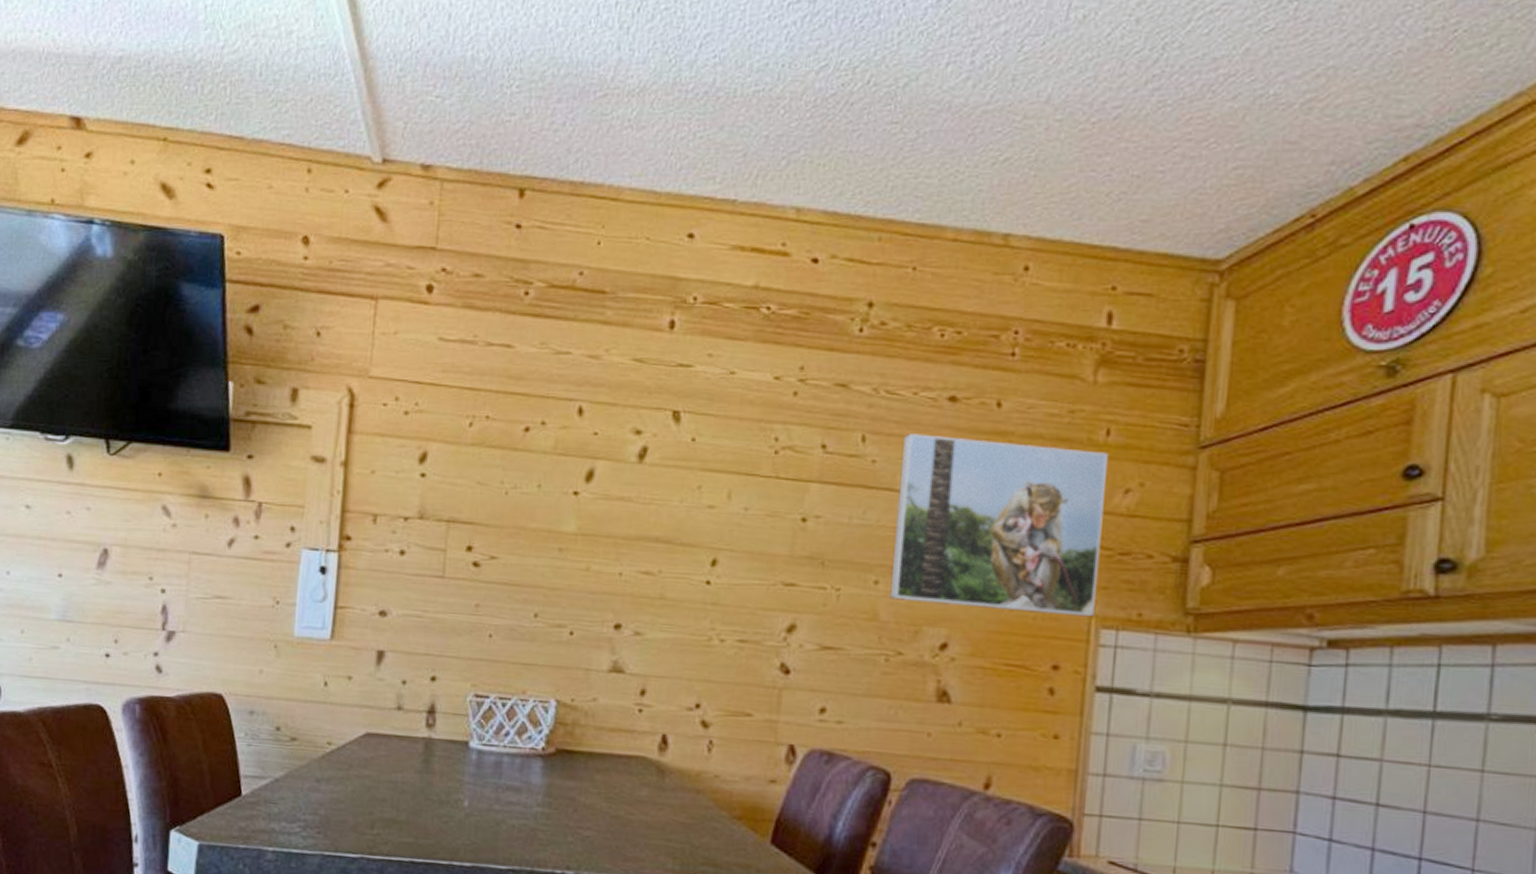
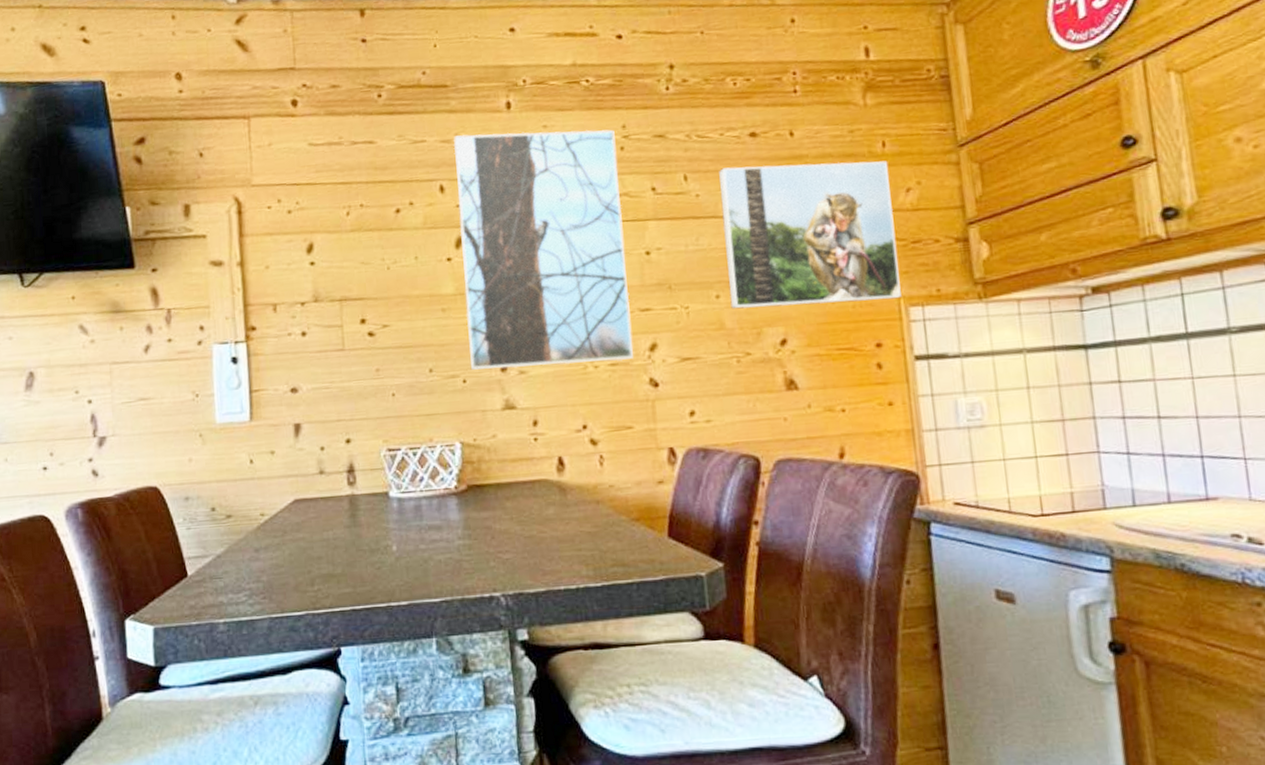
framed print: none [580,352,790,639] -> present [453,129,633,370]

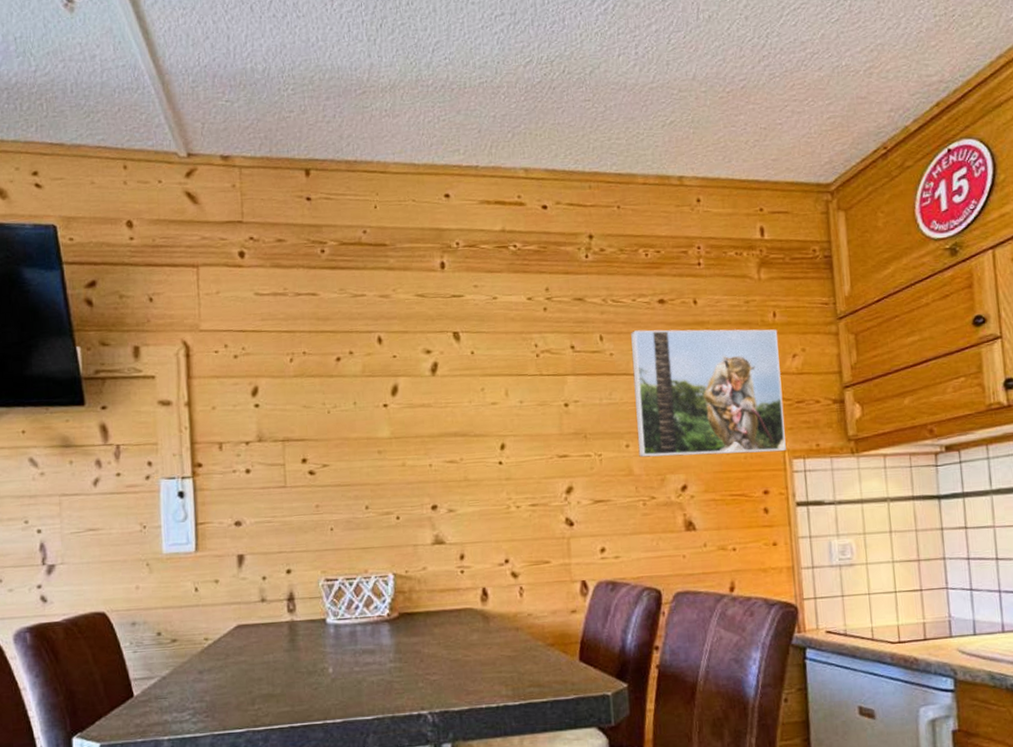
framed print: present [453,129,633,370] -> none [391,290,552,508]

